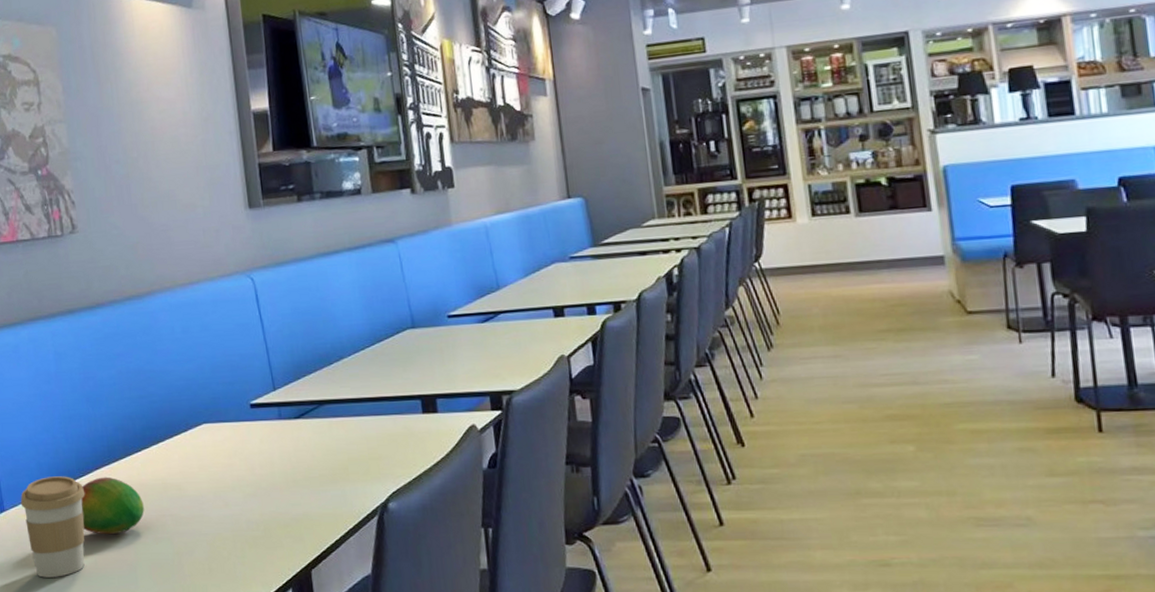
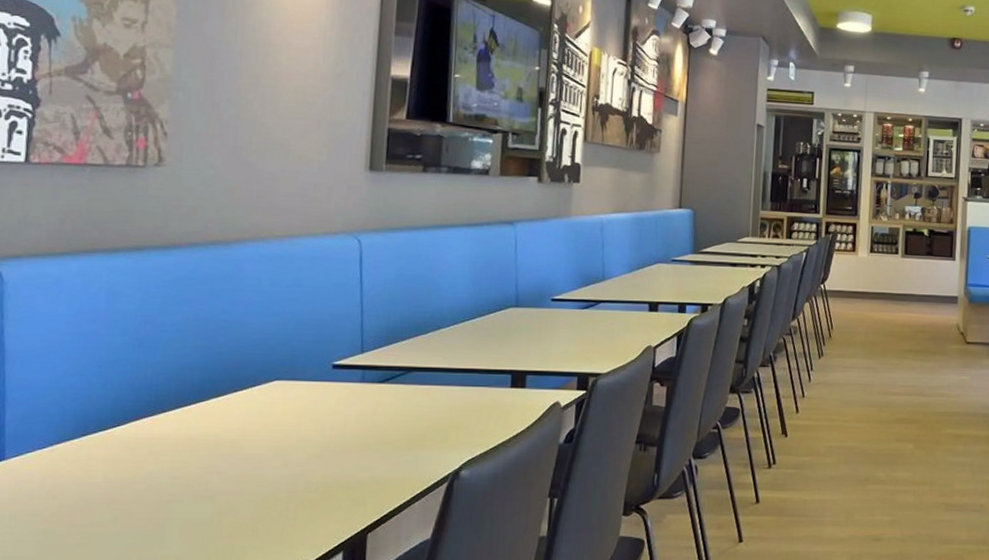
coffee cup: present [20,476,85,578] -> none [28,424,117,536]
fruit: present [81,476,144,535] -> none [106,428,188,491]

